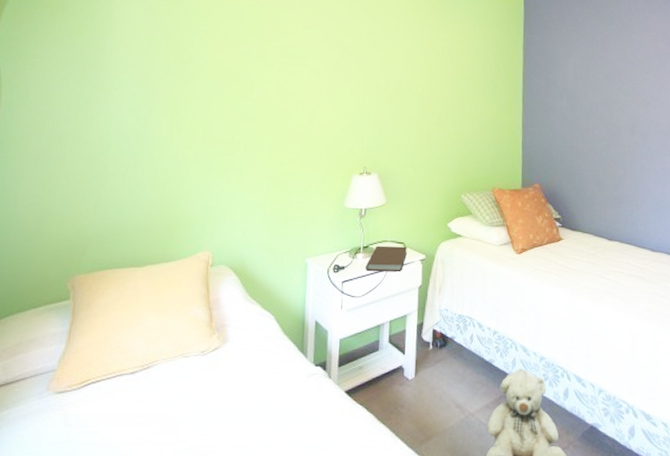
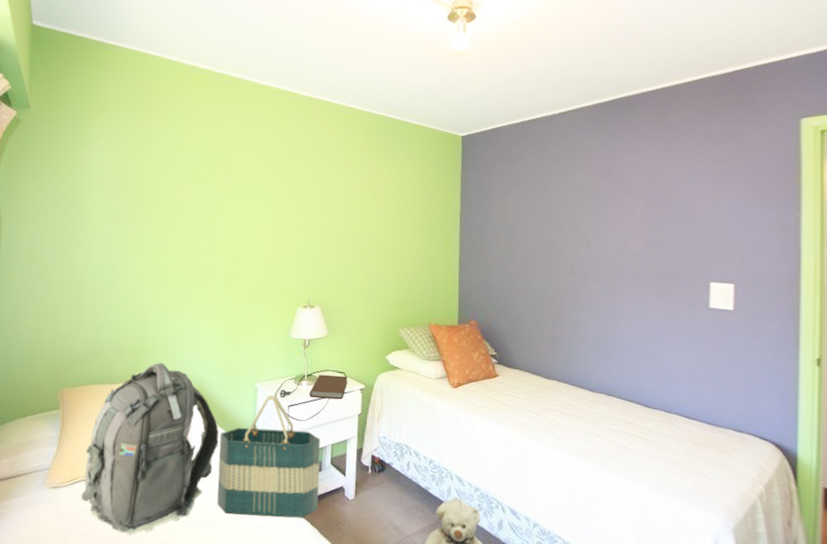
backpack: none [94,240,263,440] -> present [81,362,219,534]
tote bag: none [260,271,378,406] -> present [217,395,321,519]

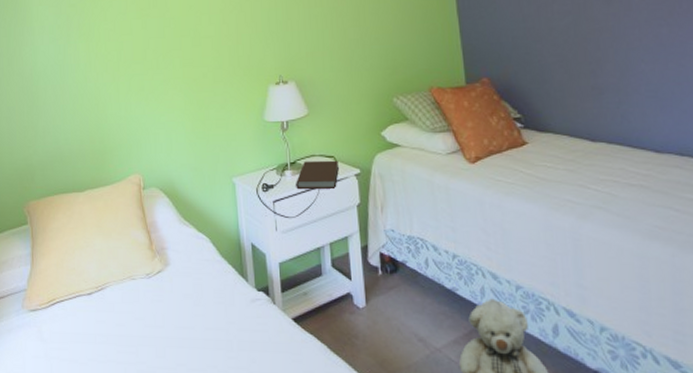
backpack: present [81,362,219,534] -> none [60,163,200,359]
tote bag: present [217,395,321,519] -> none [201,190,324,333]

